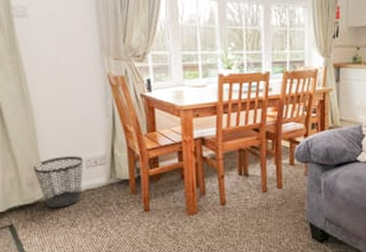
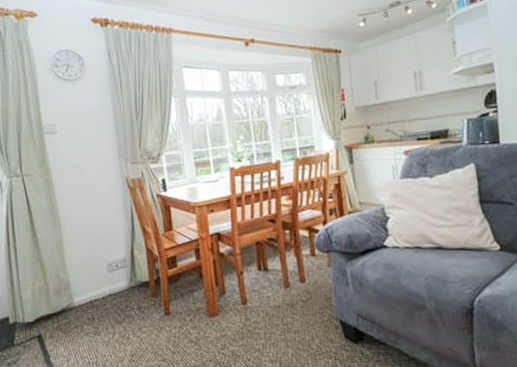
wastebasket: present [32,156,84,208] -> none [59,260,106,315]

